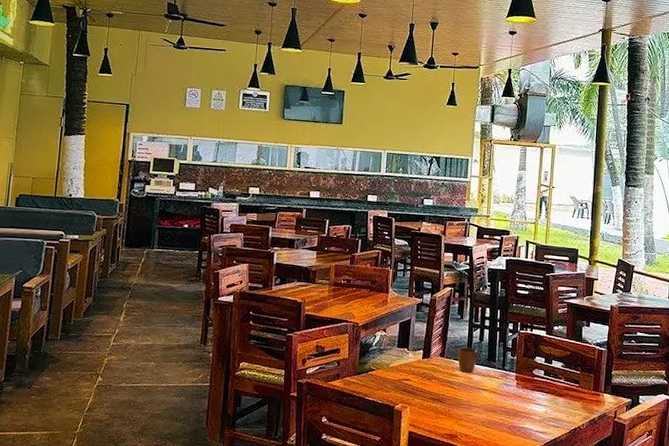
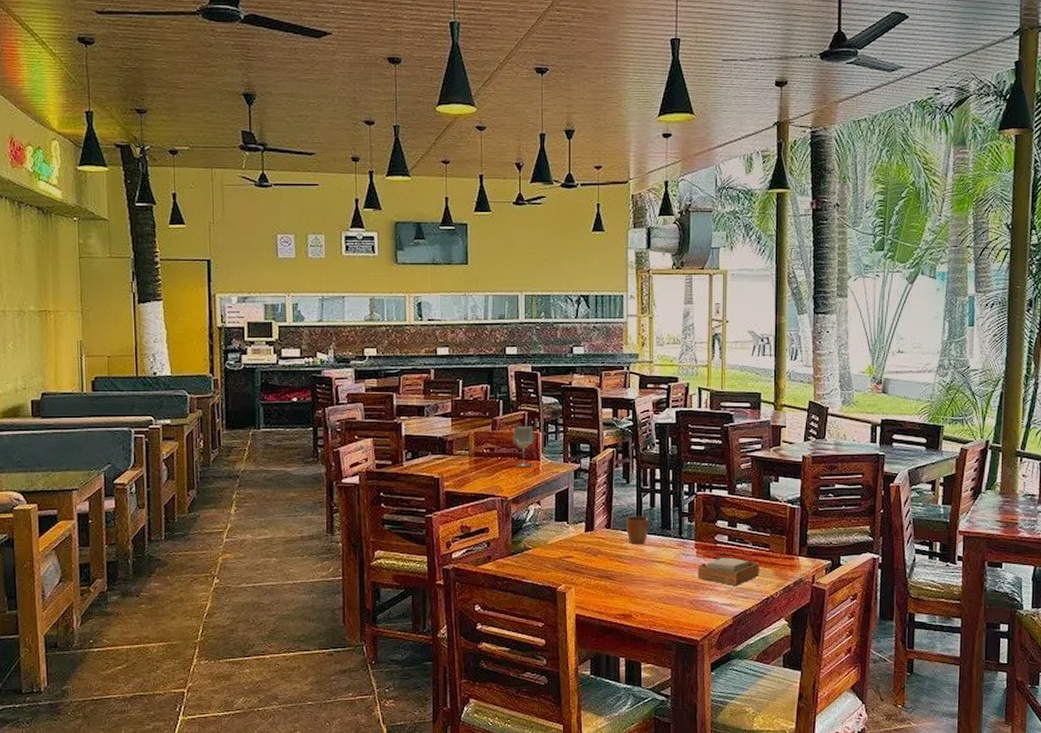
wine glass: none [366,262,386,299] -> present [512,426,534,468]
napkin holder: none [516,388,570,416] -> present [697,556,759,587]

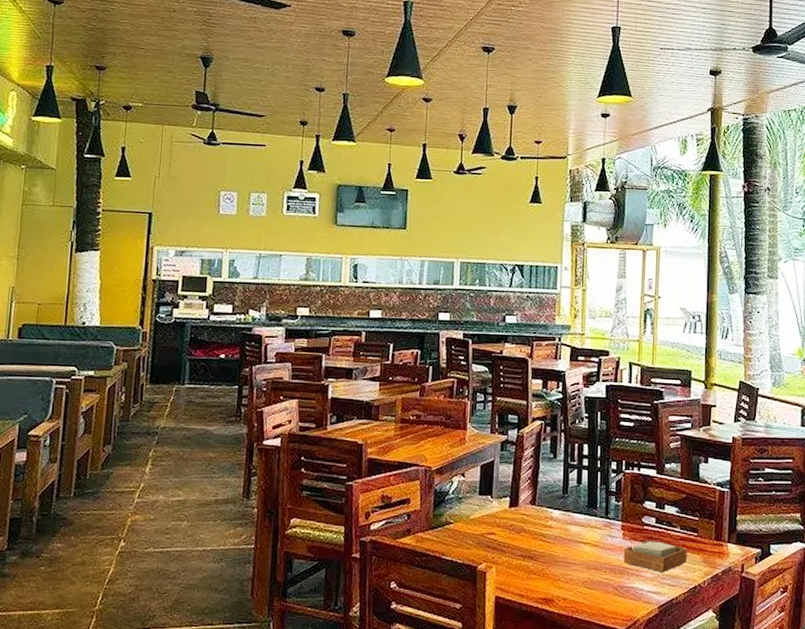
wine glass: present [512,426,534,468] -> none [440,394,462,437]
cup: present [626,516,649,545] -> none [551,493,575,524]

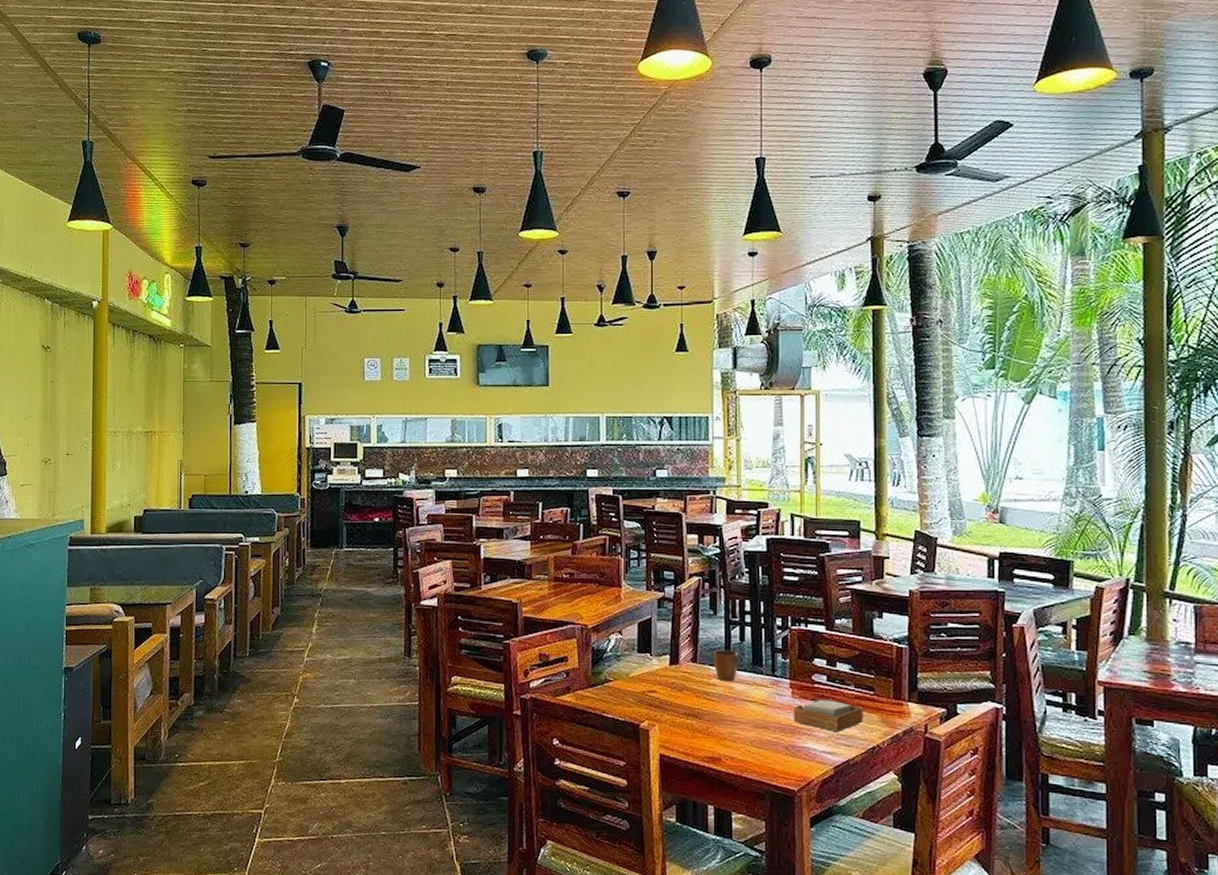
cup: none [551,493,575,524] -> present [714,650,739,681]

